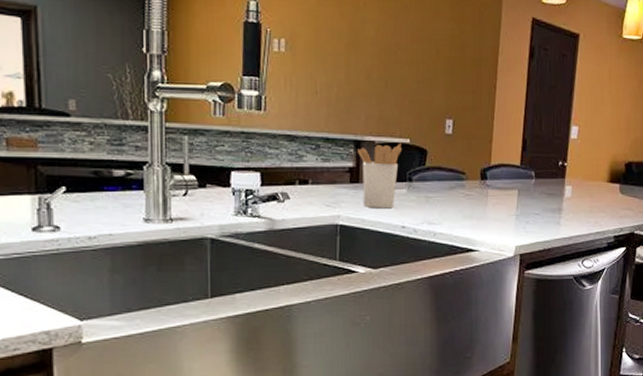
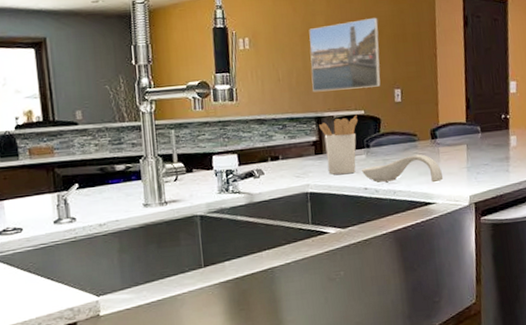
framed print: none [354,34,436,114] -> present [309,17,381,92]
spoon rest: none [400,195,490,228] -> present [361,154,444,183]

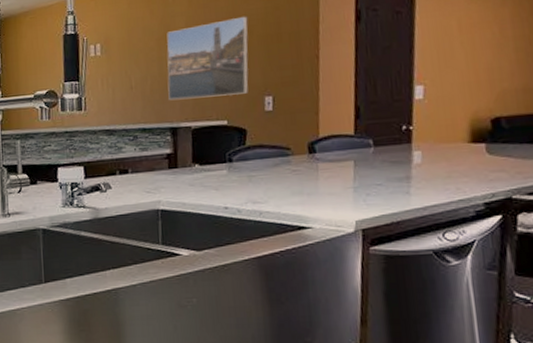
utensil holder: present [319,114,359,175] -> none [174,125,221,192]
spoon rest: present [361,154,444,183] -> none [221,171,323,204]

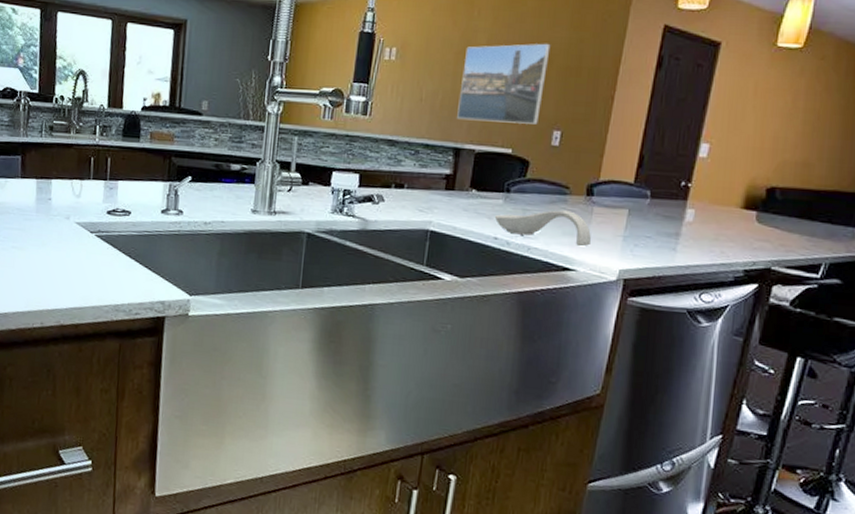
spoon rest: none [221,171,323,204] -> present [494,210,592,247]

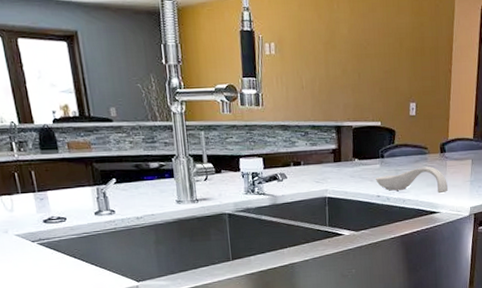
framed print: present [457,43,551,125] -> none [332,29,399,102]

